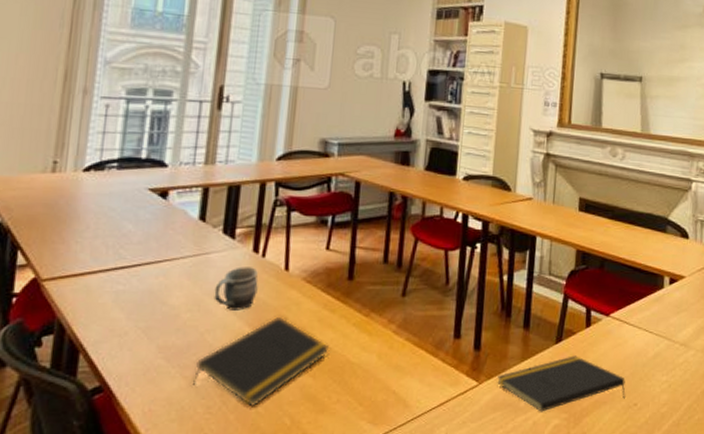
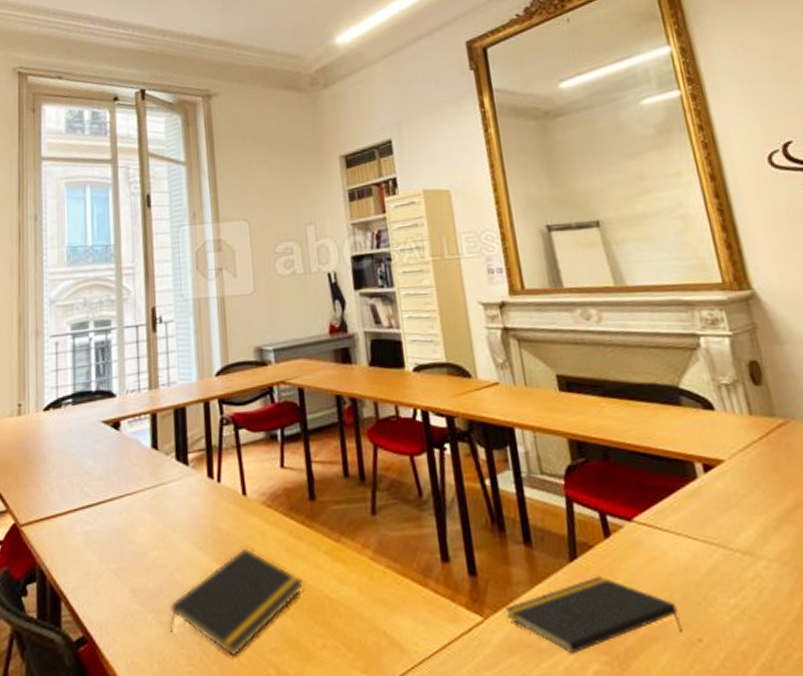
mug: present [214,267,258,311] -> none [176,494,219,545]

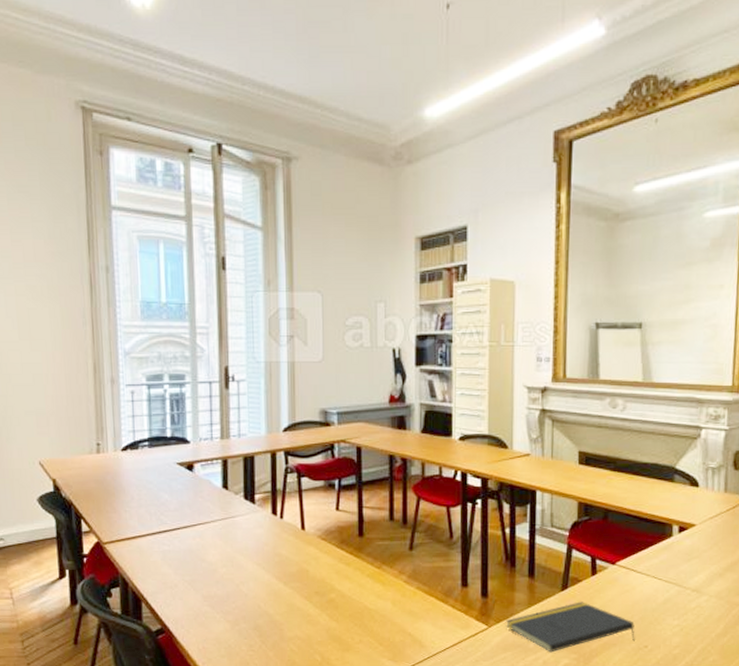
notepad: present [169,547,304,657] -> none [235,569,349,646]

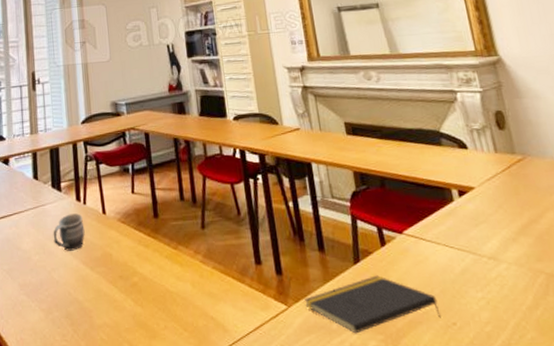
mug: none [243,527,280,565] -> present [53,213,85,251]

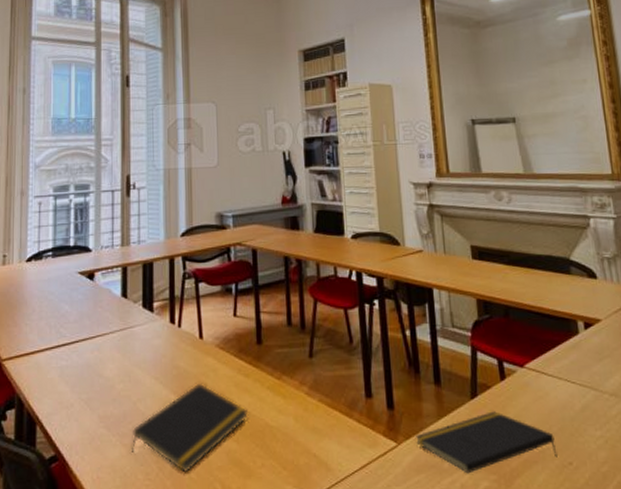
notepad: none [48,253,151,335] -> present [132,383,249,473]
mug: present [53,213,85,251] -> none [141,337,178,379]

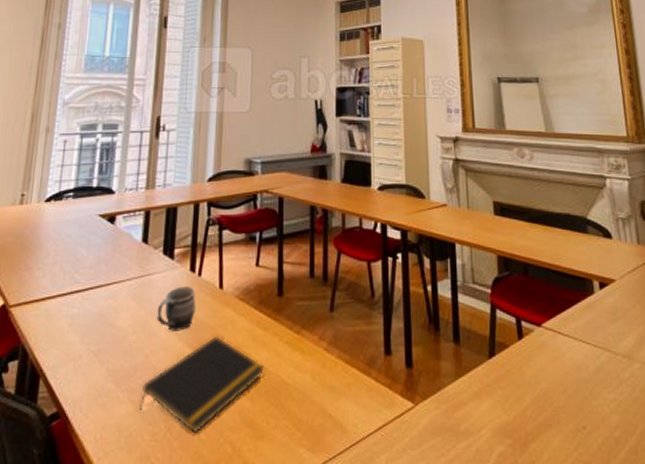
mug: none [141,337,178,379] -> present [157,286,196,331]
notepad: present [416,411,558,474] -> none [433,372,572,437]

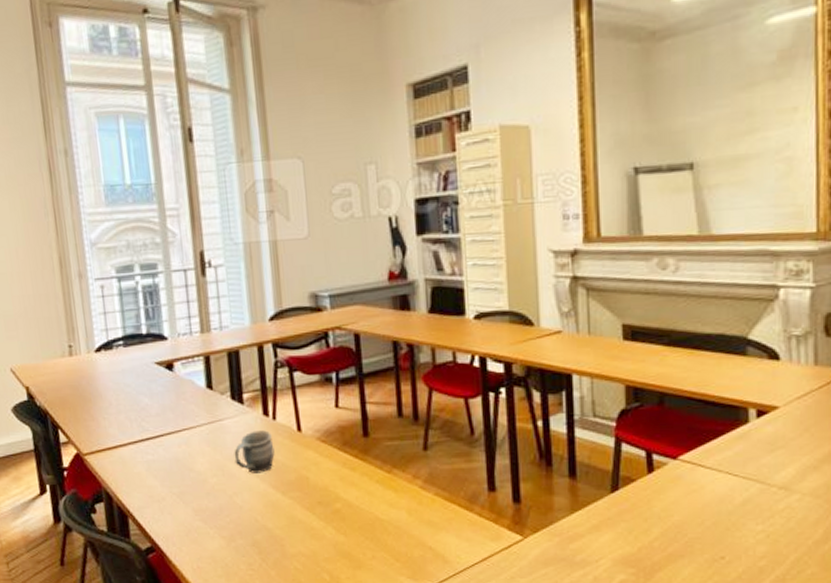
notepad: present [140,335,265,434] -> none [230,476,357,564]

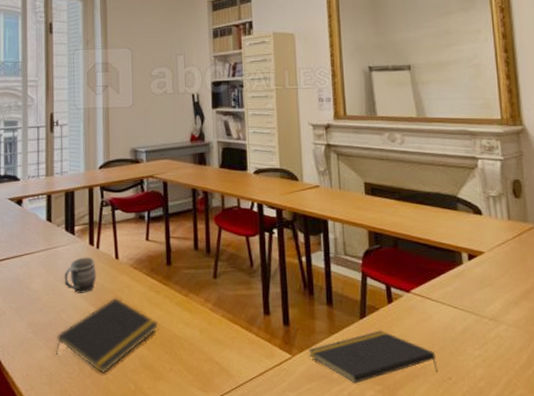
notepad: none [230,476,357,564] -> present [56,297,159,374]
notepad: none [545,505,708,567] -> present [309,330,438,384]

